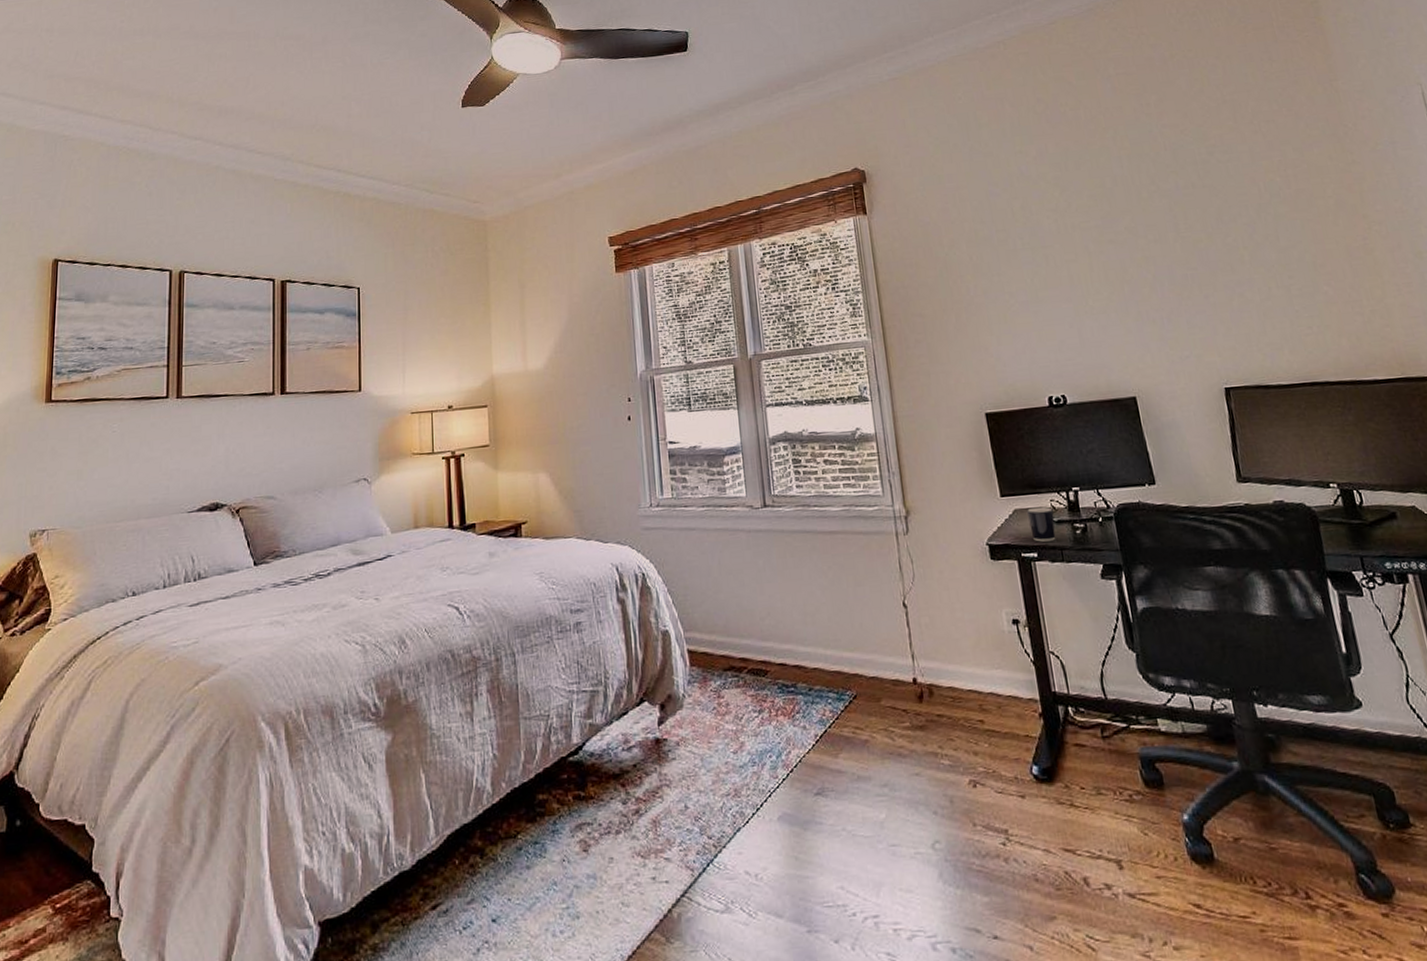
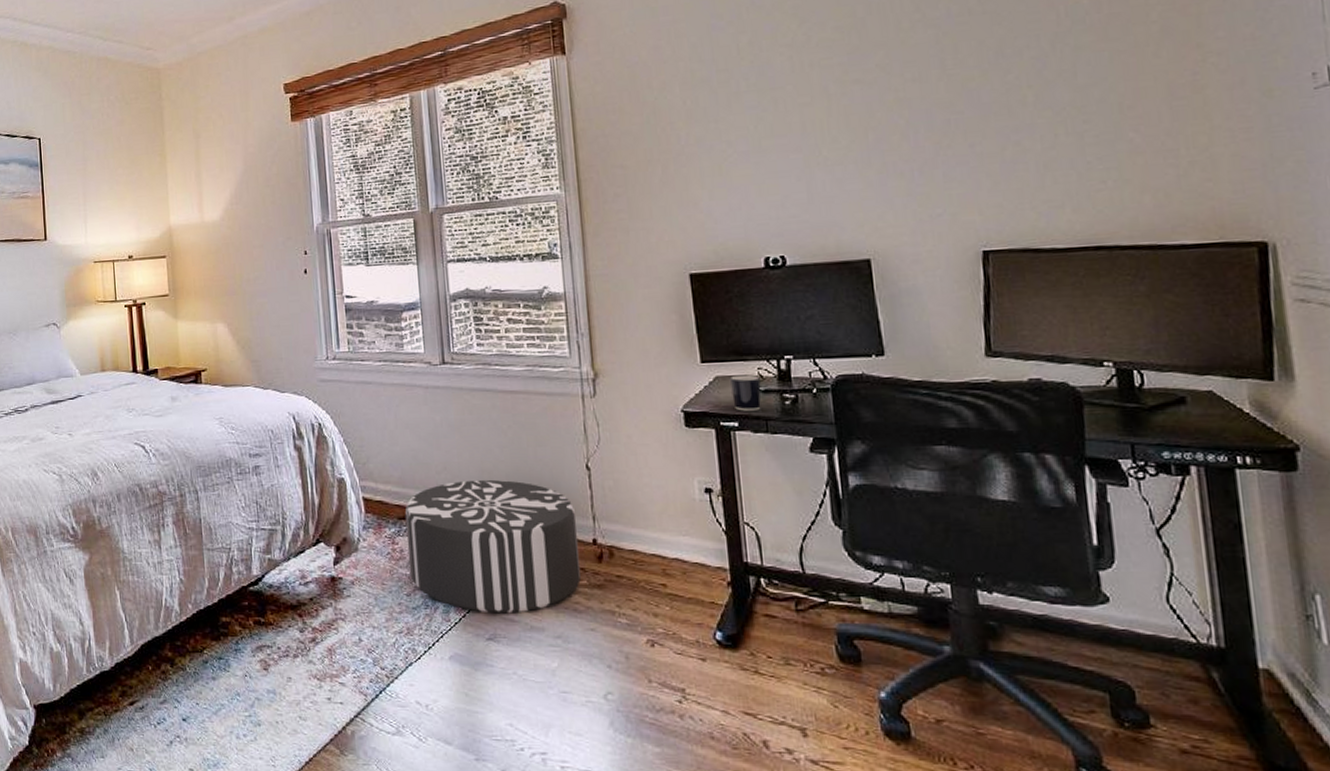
pouf: none [730,622,904,766] -> present [404,479,581,614]

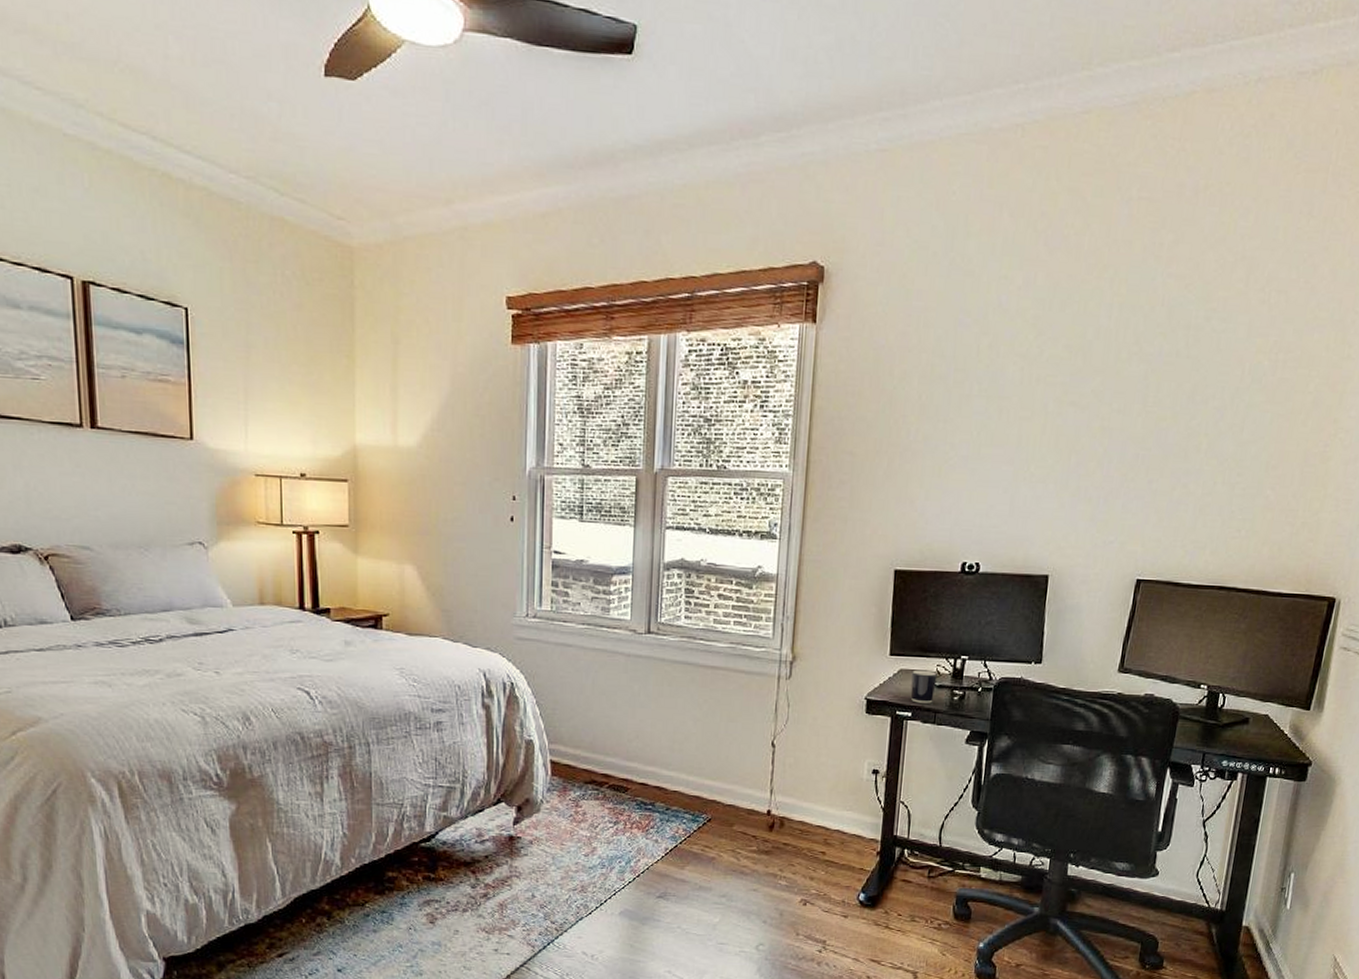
pouf: present [404,479,581,614] -> none [590,749,756,875]

